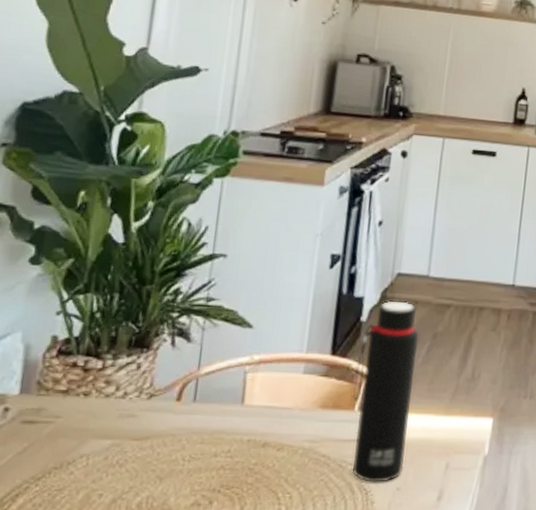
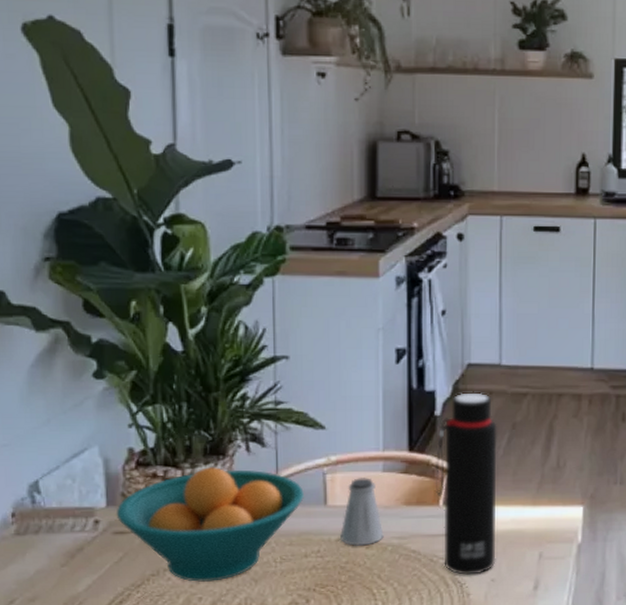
fruit bowl: none [27,359,223,478] -> present [116,467,305,582]
saltshaker: none [252,378,297,448] -> present [340,478,384,546]

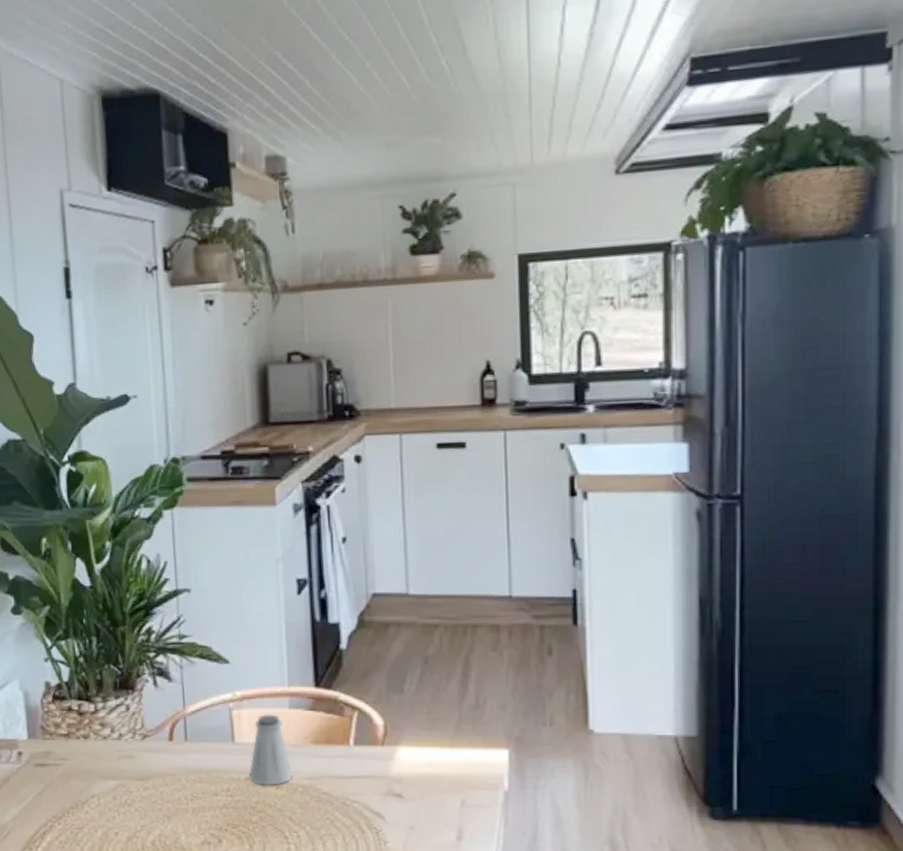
fruit bowl: present [116,467,305,582] -> none [36,702,213,817]
water bottle: present [435,392,497,575] -> none [343,624,414,821]

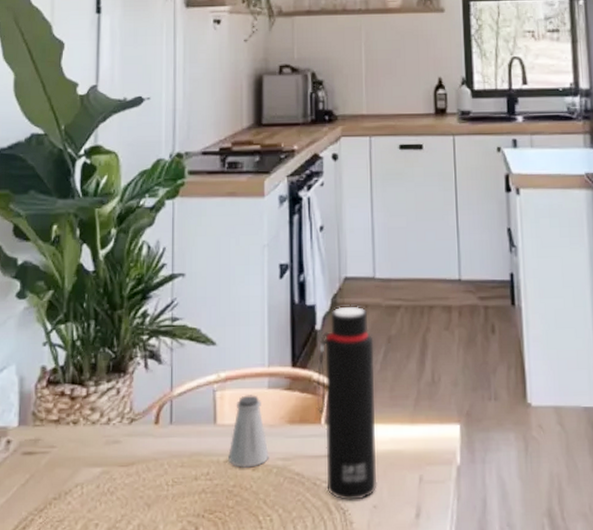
water bottle: none [343,624,414,821] -> present [316,306,377,501]

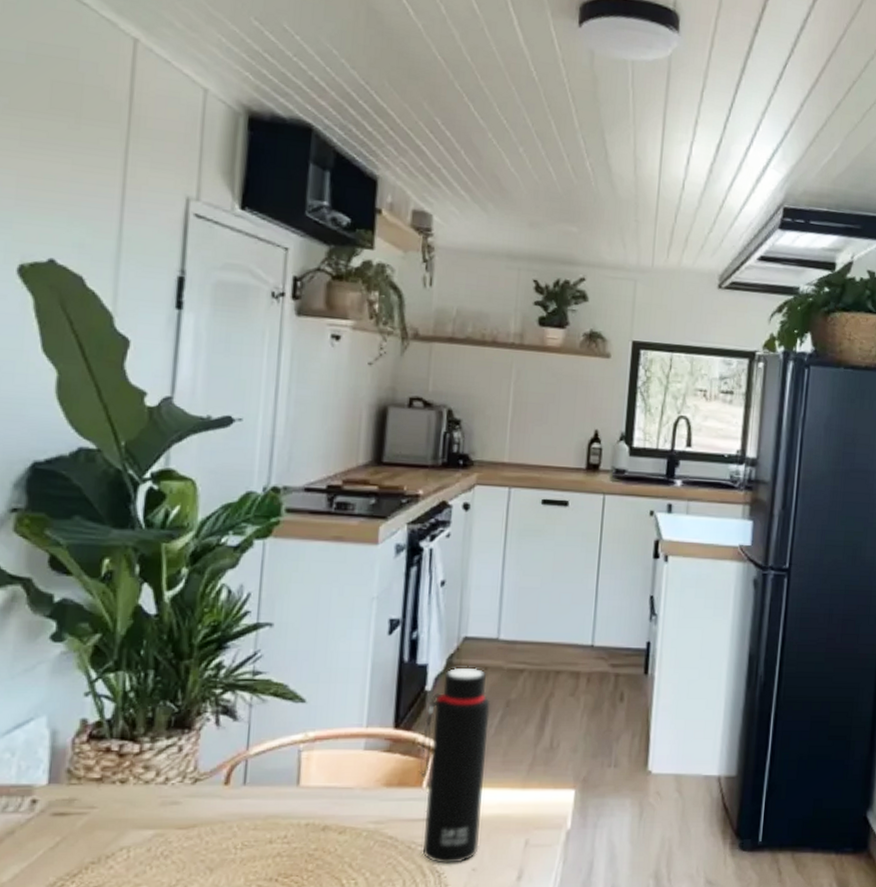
saltshaker: present [228,395,269,468] -> none [311,756,360,831]

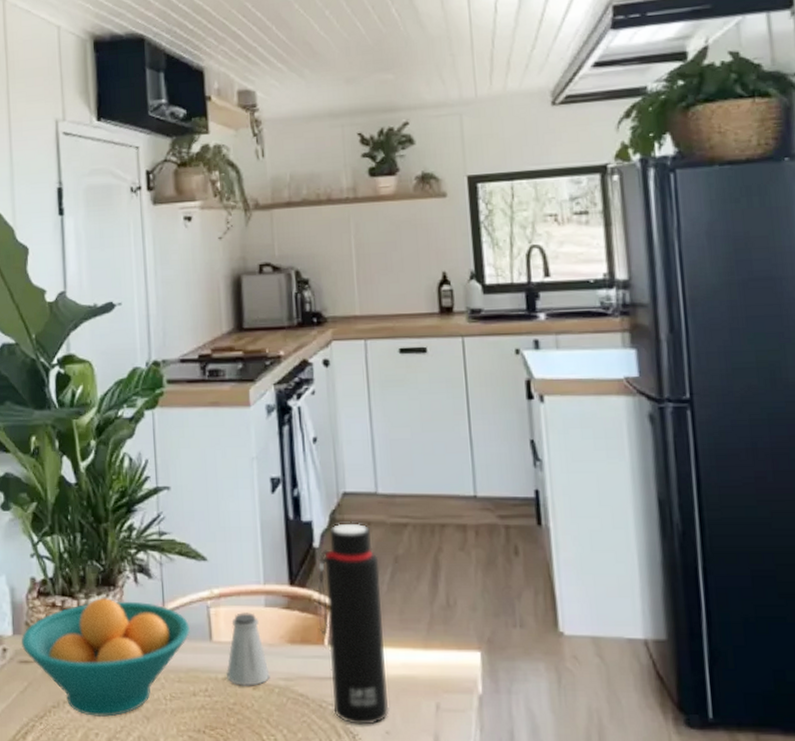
fruit bowl: none [57,742,276,871] -> present [21,598,191,717]
saltshaker: none [311,756,360,831] -> present [227,612,270,686]

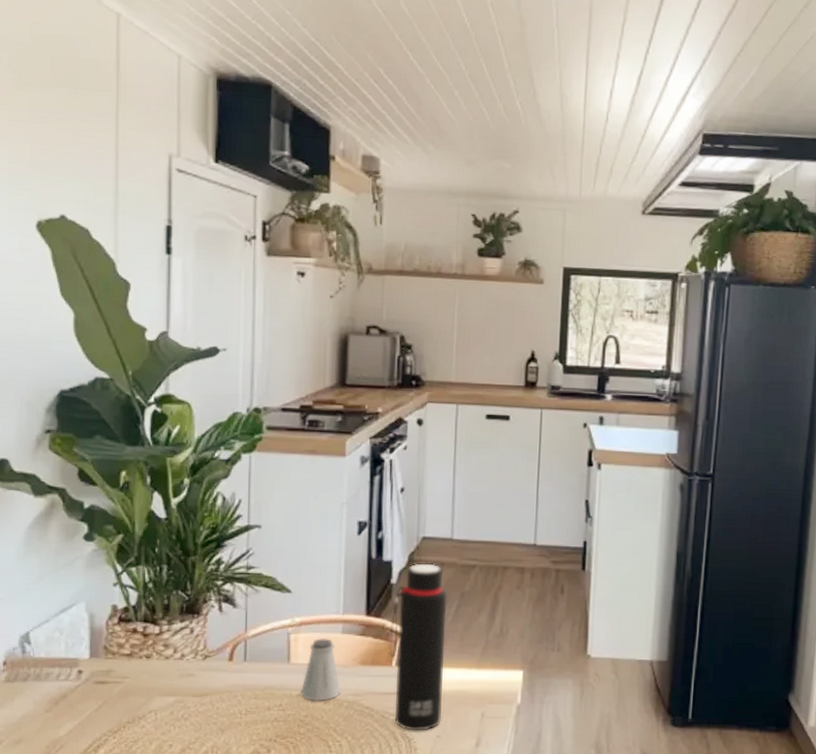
fruit bowl: present [21,598,191,717] -> none [98,625,271,730]

